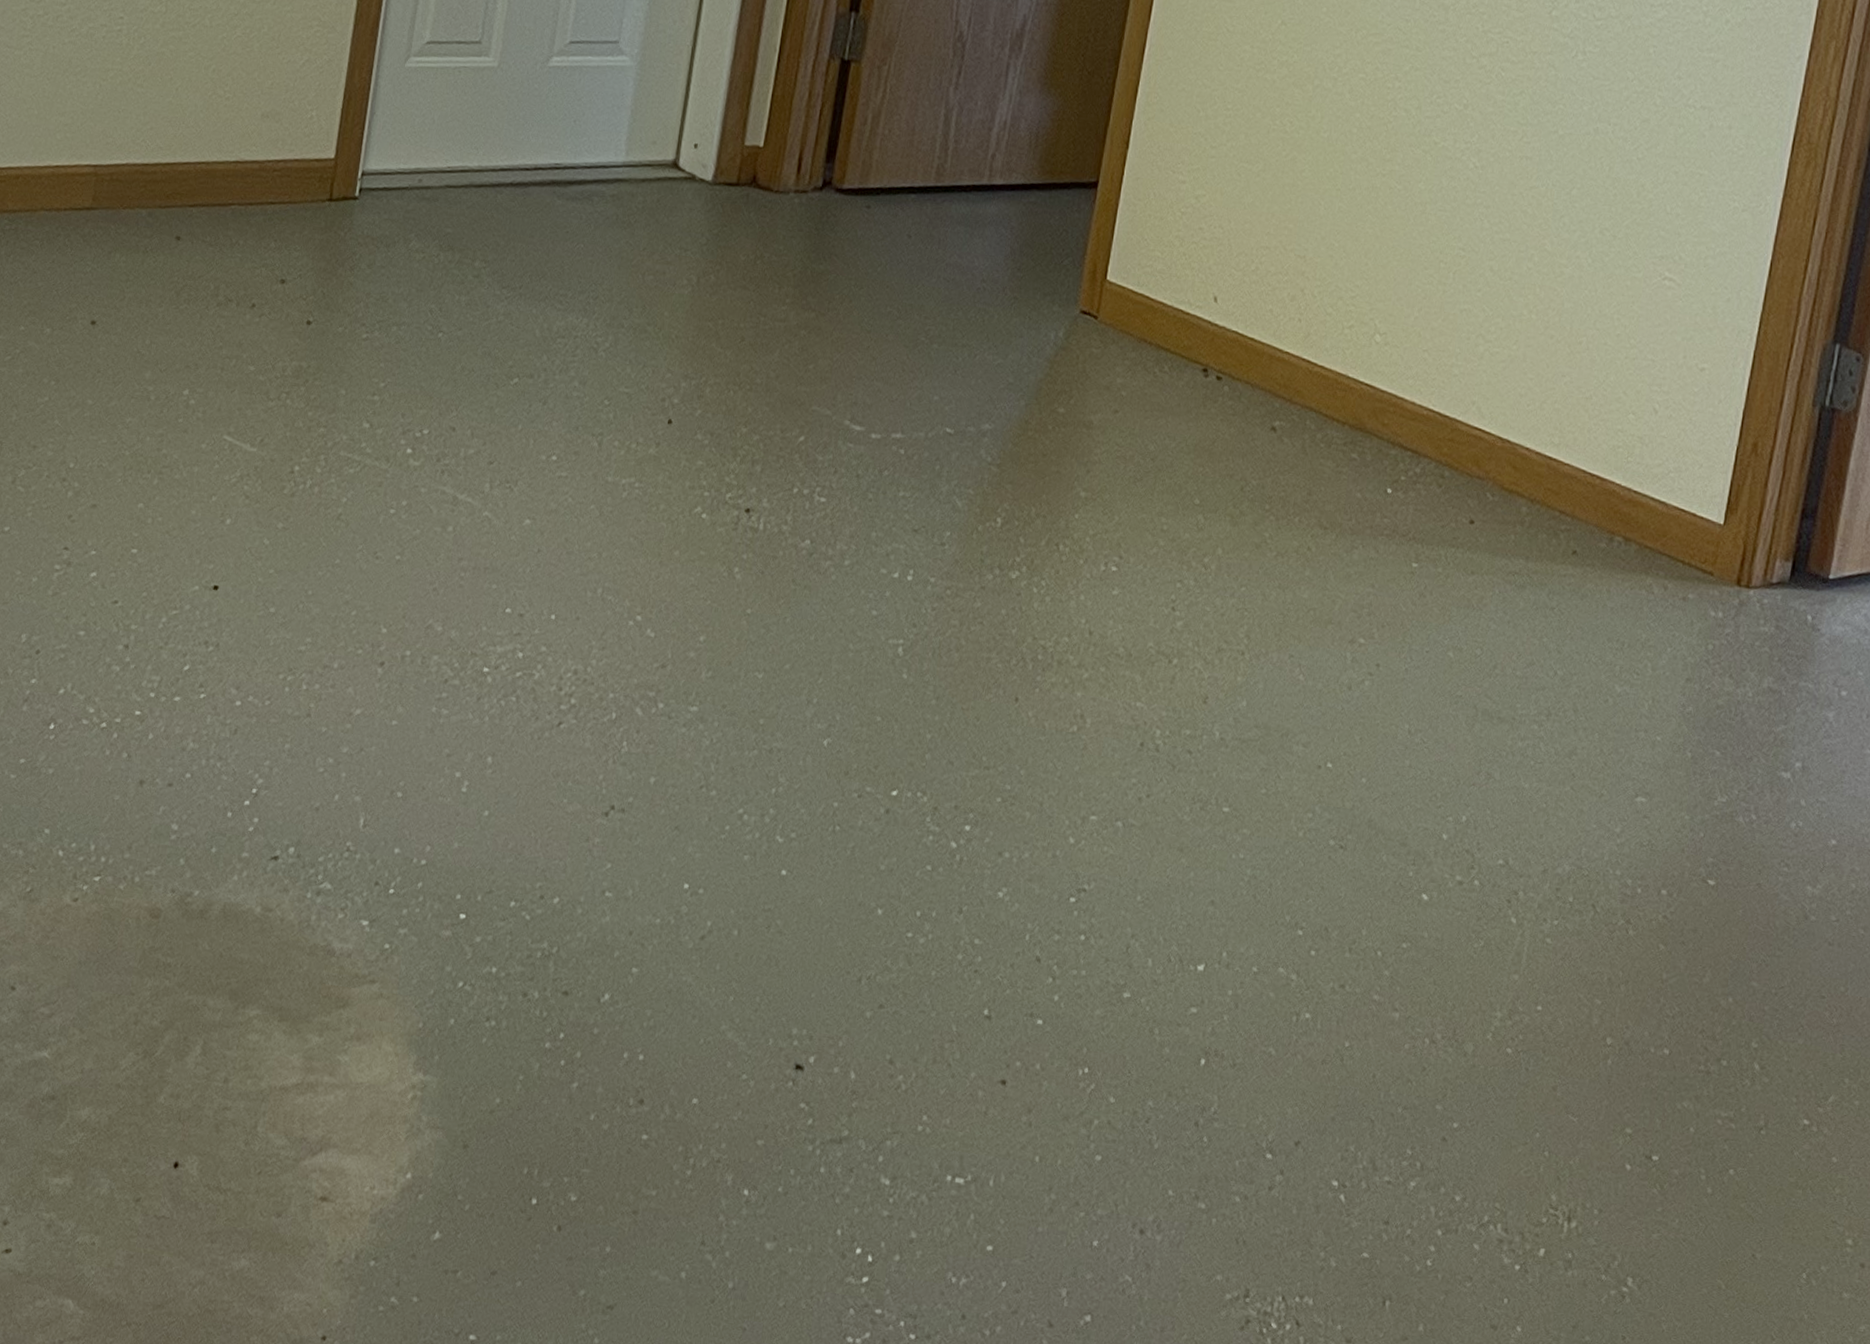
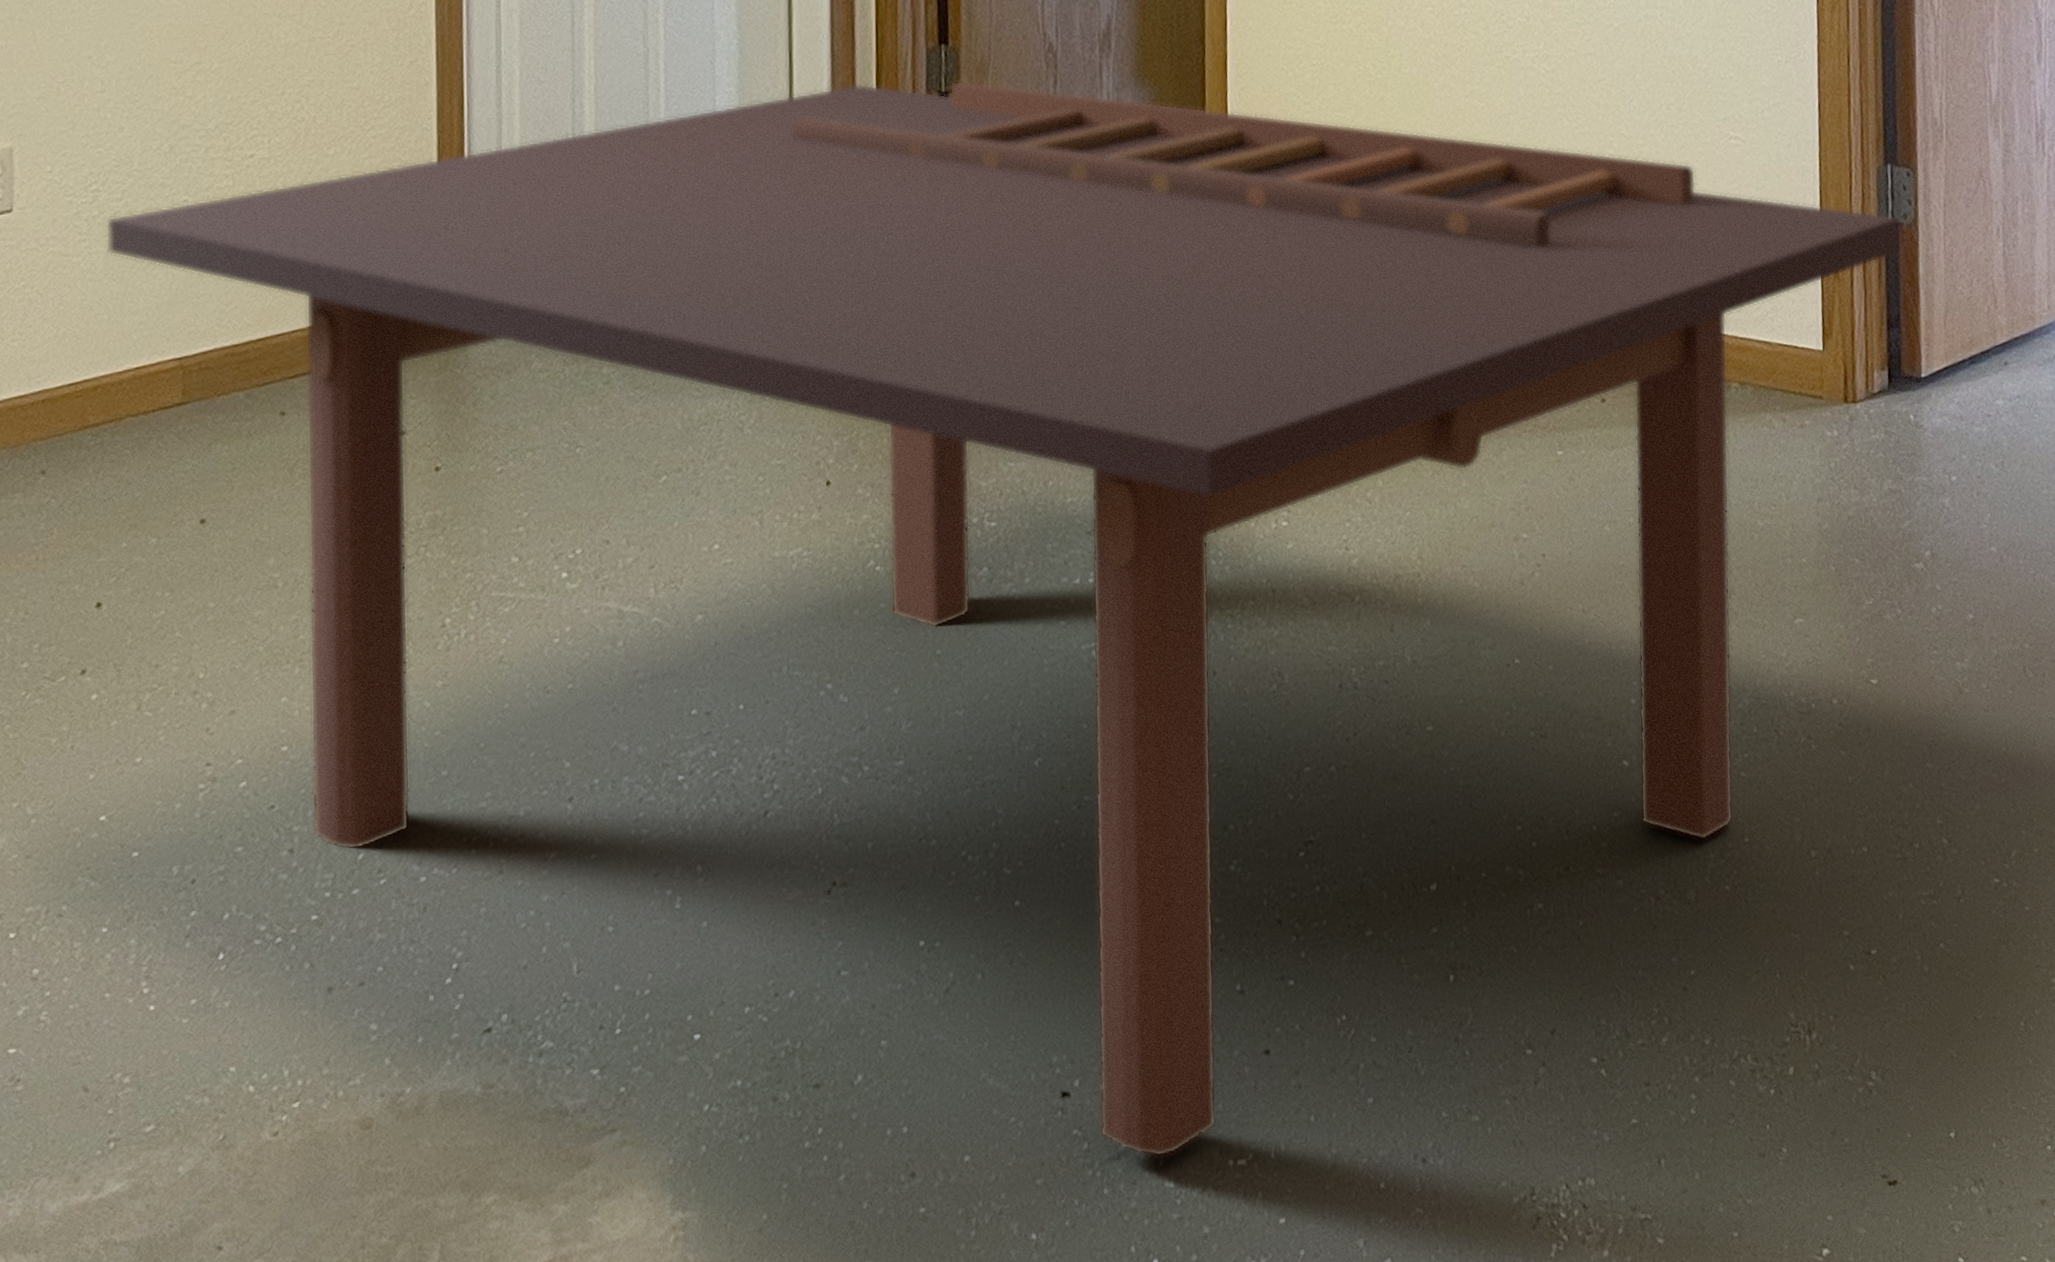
dining table: none [46,18,1839,1154] -> present [105,80,1902,1158]

